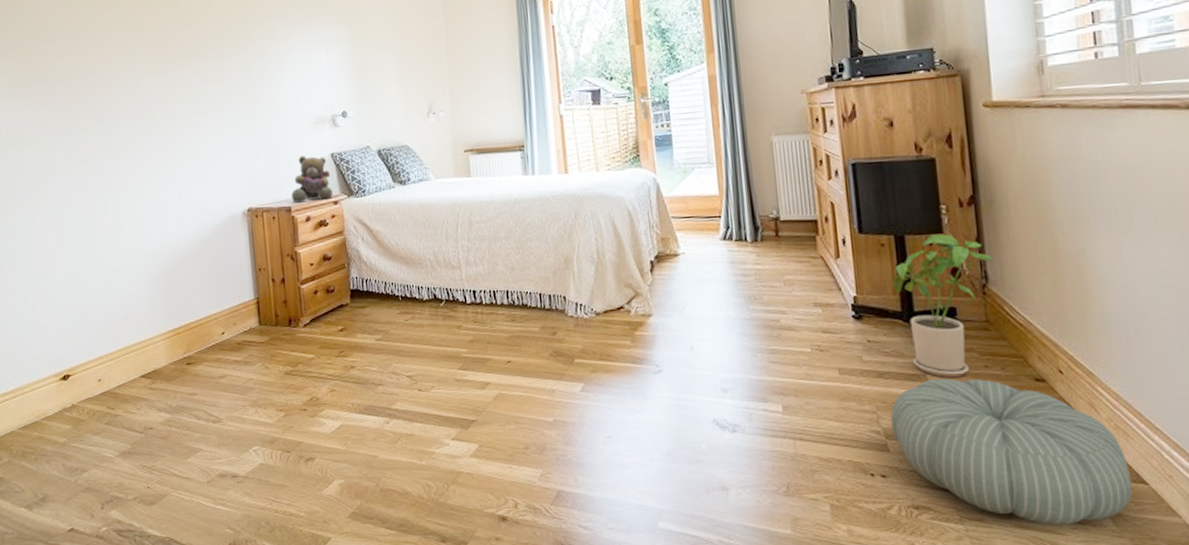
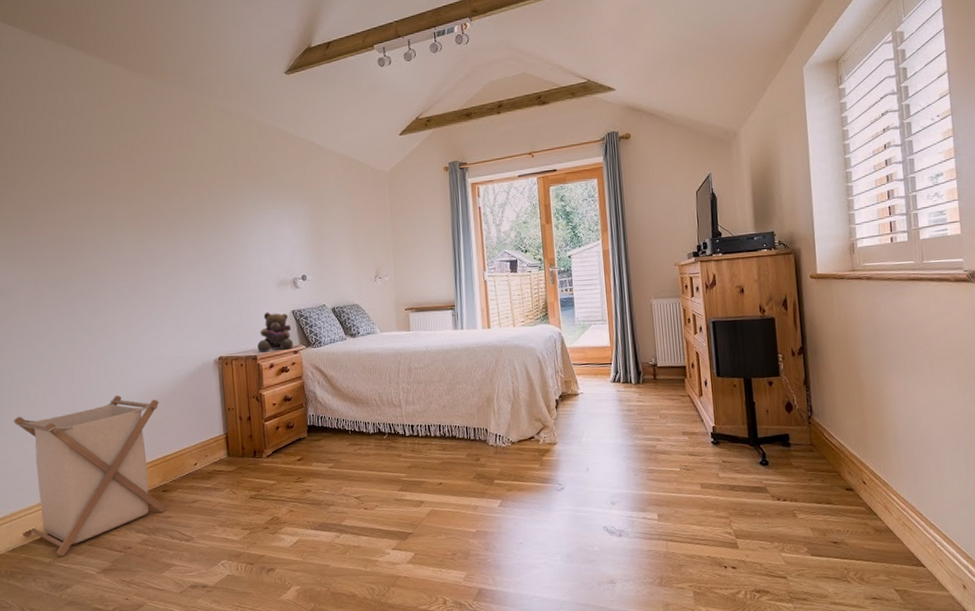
laundry basket: none [23,252,191,436] -> present [13,395,166,557]
pouf: present [890,378,1133,525] -> none [739,489,915,601]
house plant: present [892,233,995,378] -> none [742,376,818,489]

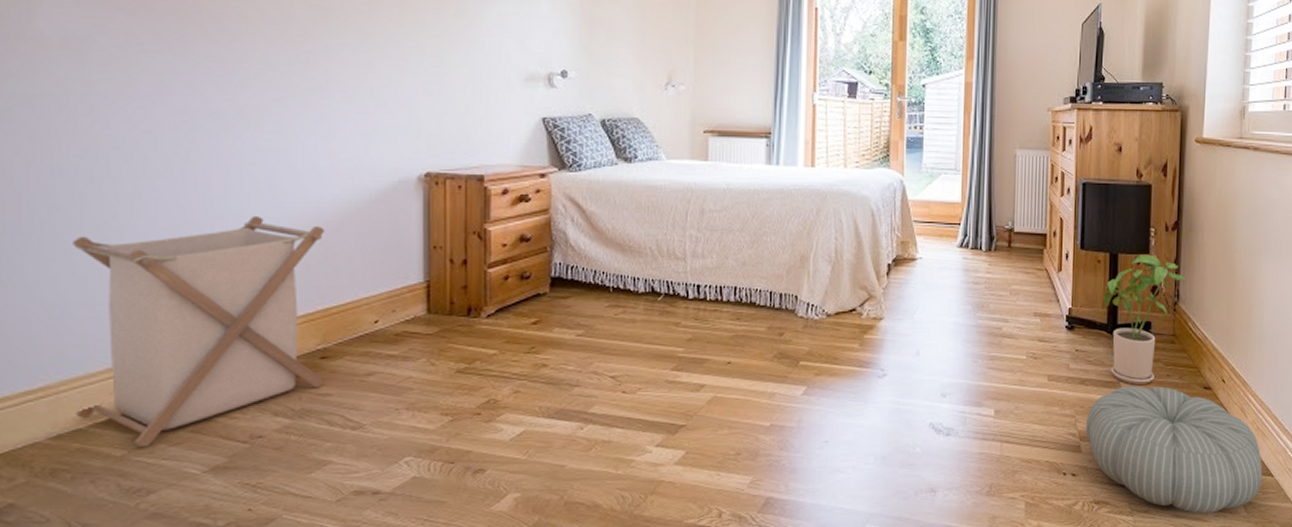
teddy bear: present [257,312,294,352] -> none [486,117,541,172]
pouf: none [739,489,915,601] -> present [1085,386,1263,514]
house plant: none [742,376,818,489] -> present [1103,254,1187,386]

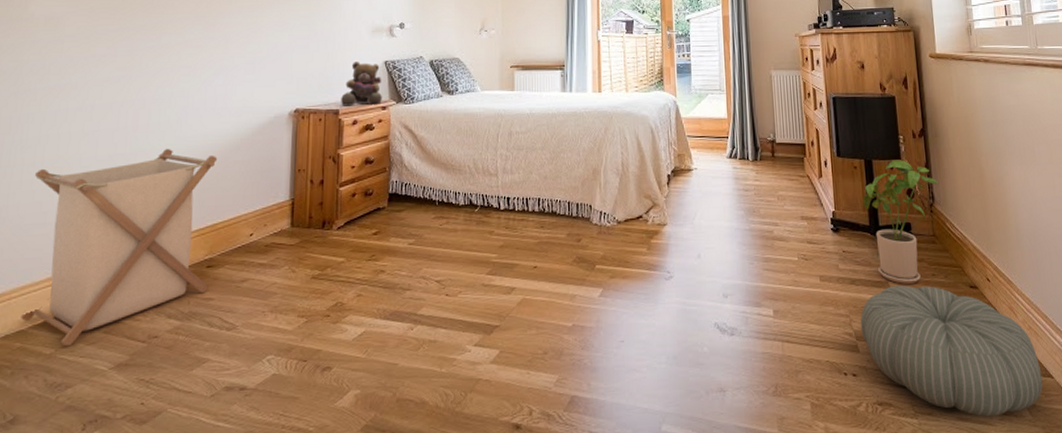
teddy bear: none [486,117,541,172] -> present [341,62,383,106]

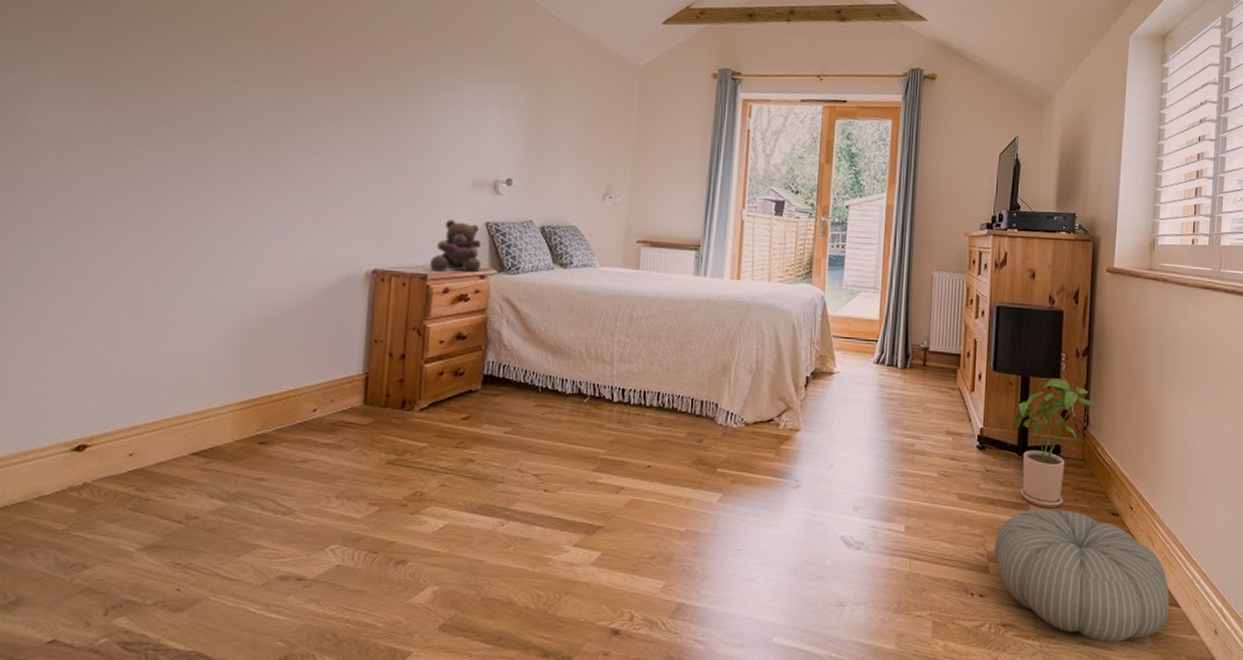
laundry basket: present [21,148,218,347] -> none [24,302,275,523]

